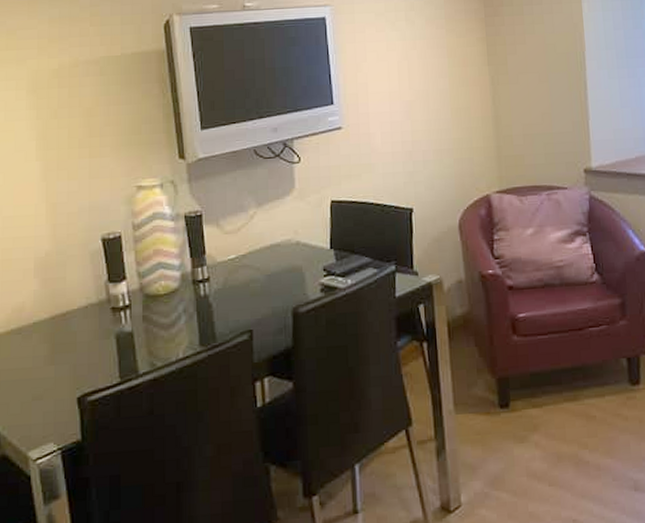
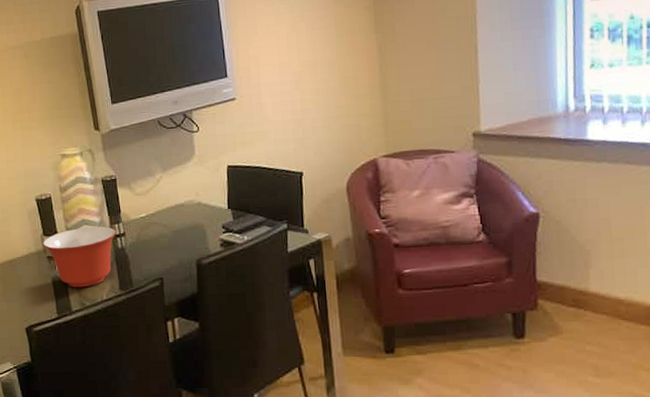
mixing bowl: none [107,270,199,345] -> present [43,226,116,288]

